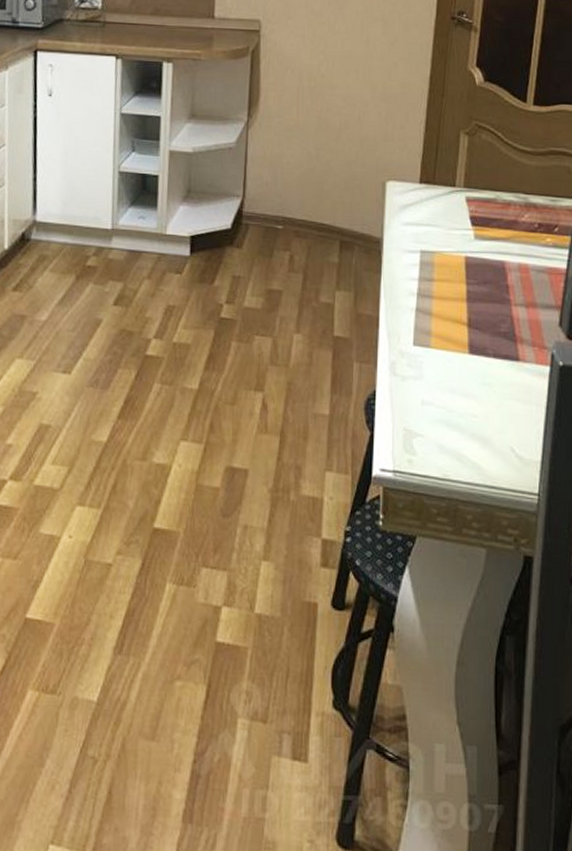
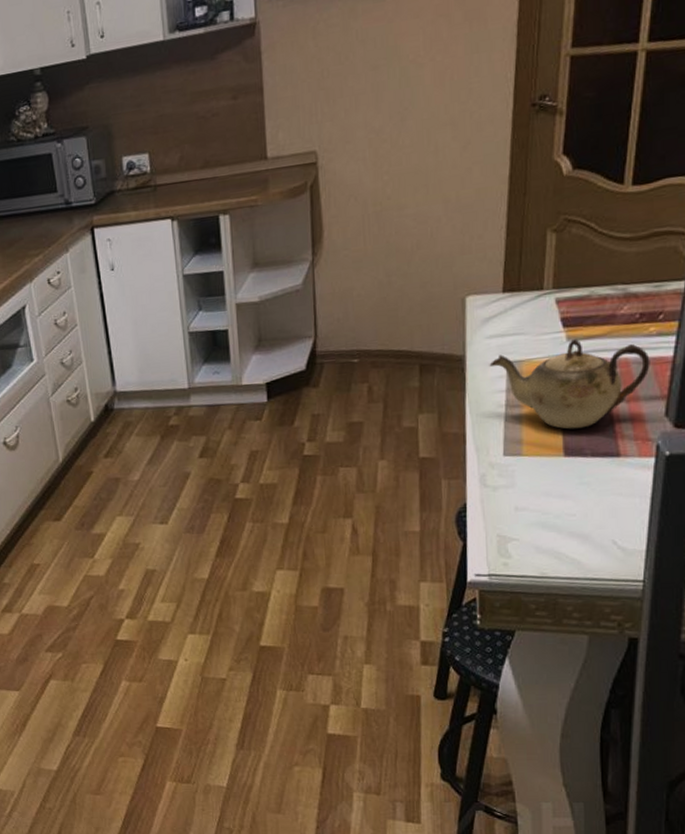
teapot: none [404,238,547,328] -> present [489,339,650,429]

